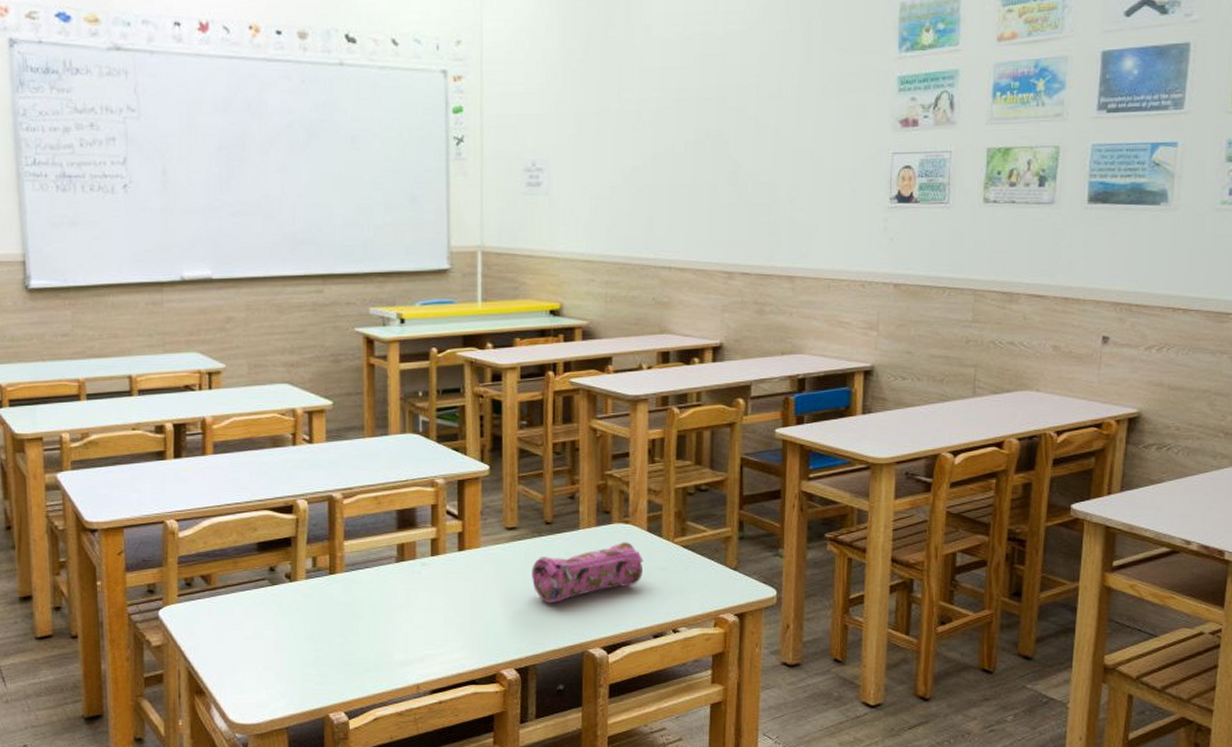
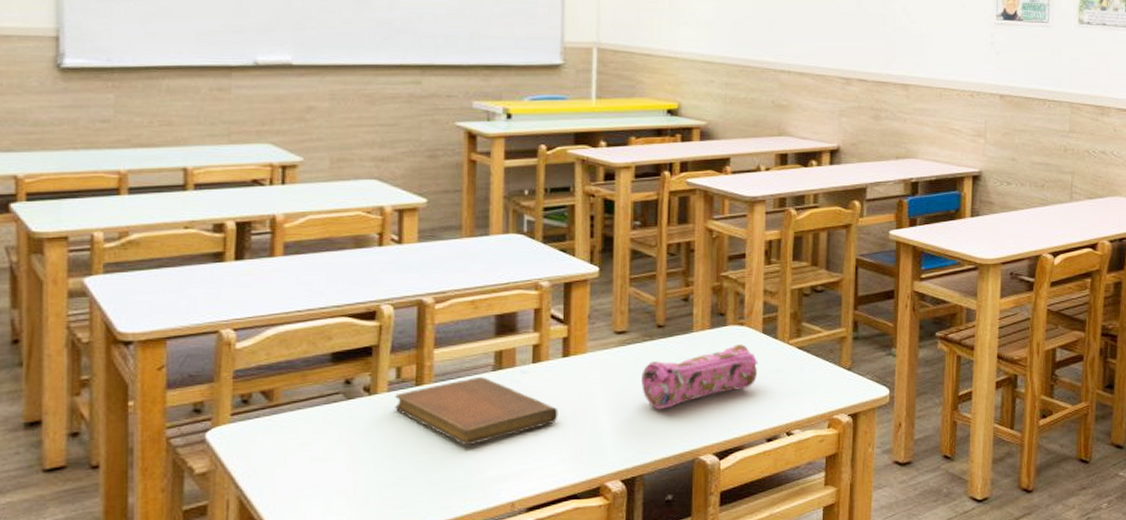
notebook: none [312,568,456,631] -> present [395,377,558,446]

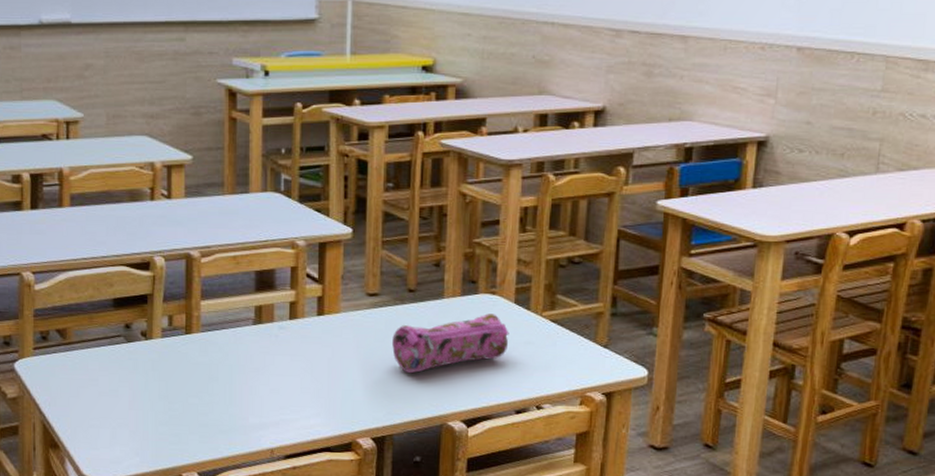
notebook: present [395,377,558,446] -> none [168,330,313,393]

